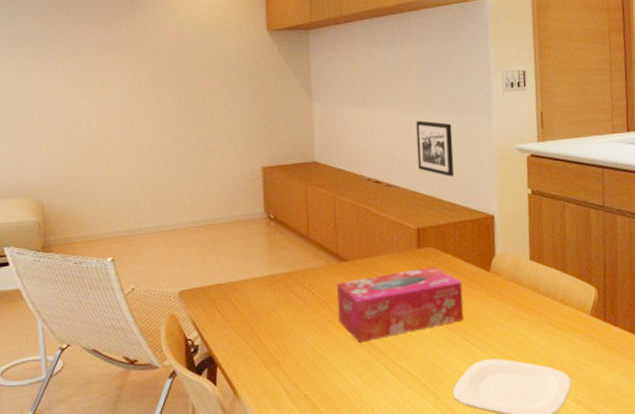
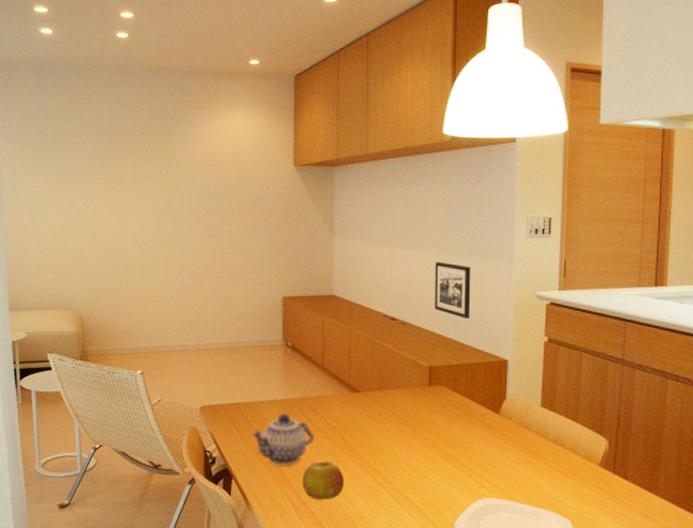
teapot: none [235,290,304,347] -> present [251,413,315,465]
fruit: none [293,338,338,381] -> present [303,461,345,500]
tissue box: present [336,266,464,343] -> none [347,404,471,470]

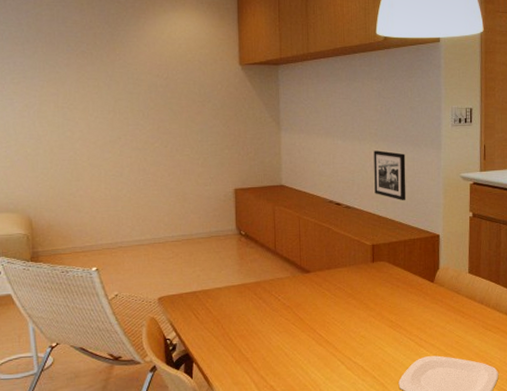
teapot: present [251,413,315,465] -> none [209,297,271,346]
fruit: present [303,461,345,500] -> none [261,338,300,374]

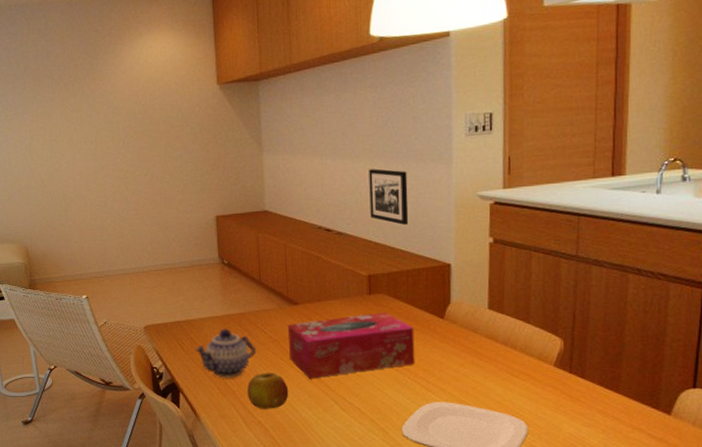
teapot: none [209,297,271,346] -> present [194,328,257,378]
fruit: none [261,338,300,374] -> present [247,373,289,409]
tissue box: none [299,277,410,342] -> present [287,312,415,379]

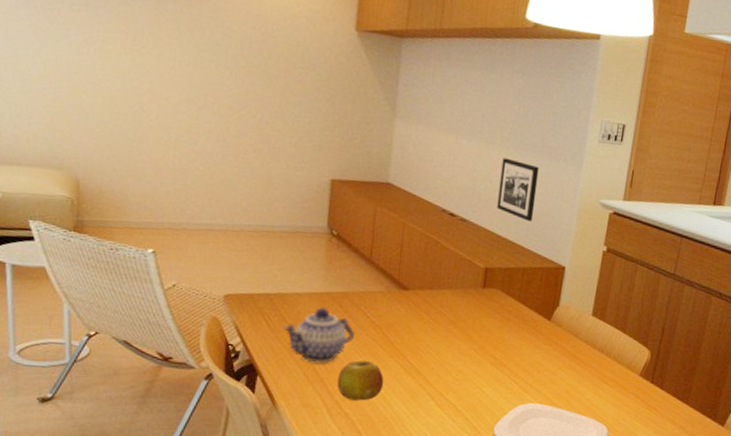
tissue box: present [287,312,415,379] -> none [390,307,522,371]

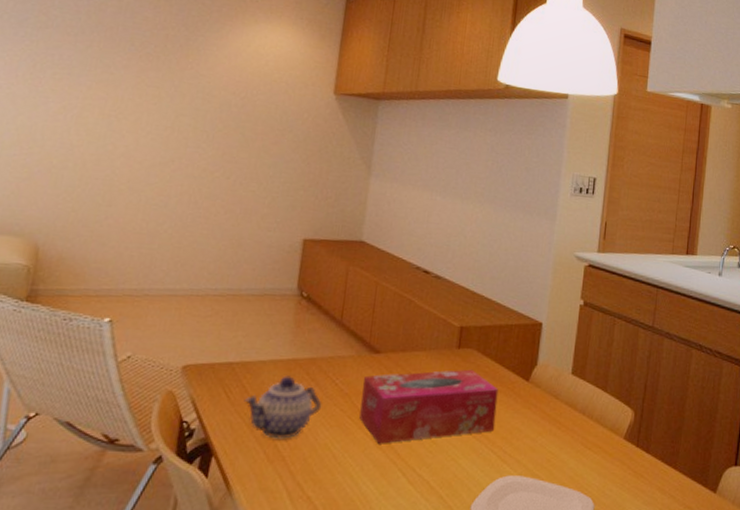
fruit: present [337,360,384,401] -> none [300,434,352,481]
tissue box: none [390,307,522,371] -> present [359,369,499,444]
picture frame: present [497,158,539,221] -> none [472,213,514,276]

